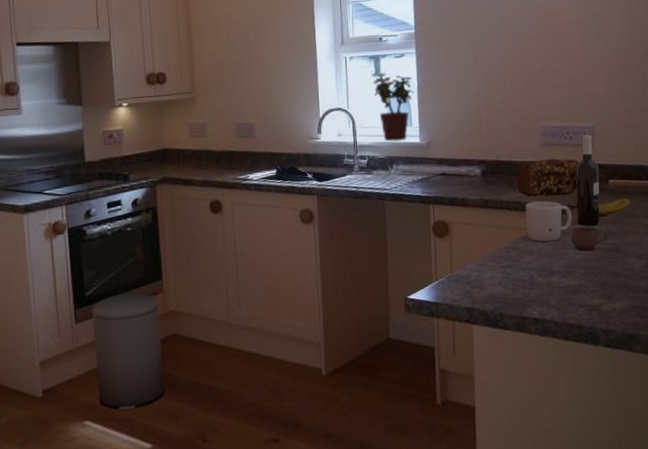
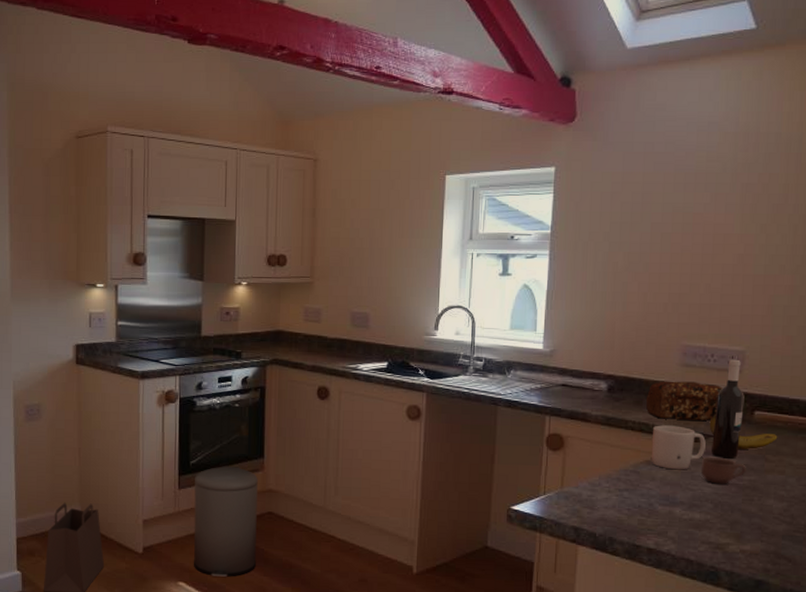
potted plant: present [373,73,414,142] -> none [499,273,543,347]

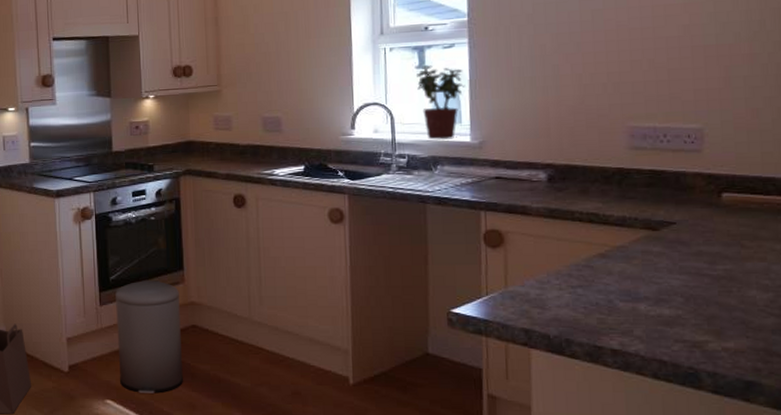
potted plant: none [499,273,543,347] -> present [417,65,466,141]
bread loaf: present [645,381,723,421] -> none [592,165,681,208]
mug: present [651,425,706,470] -> none [603,214,668,262]
teacup: present [700,456,746,484] -> none [664,245,719,275]
fruit: present [709,413,778,450] -> none [669,198,754,237]
wine bottle: present [712,359,745,459] -> none [674,138,709,247]

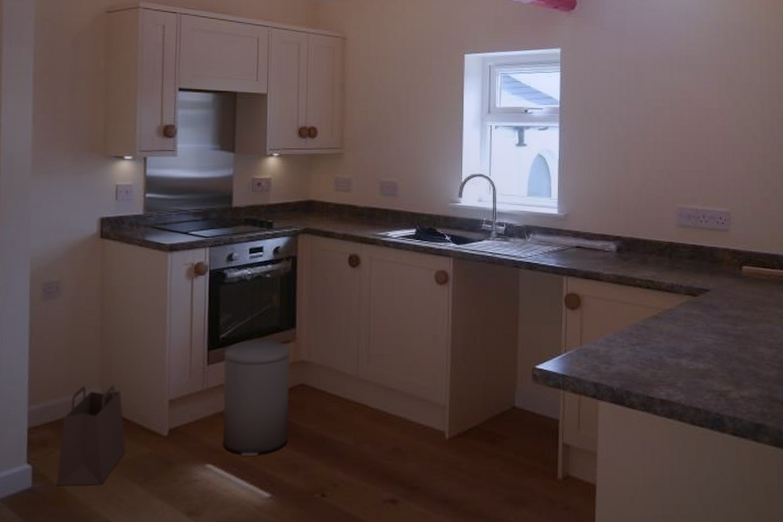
potted plant: present [417,65,466,141] -> none [516,144,555,212]

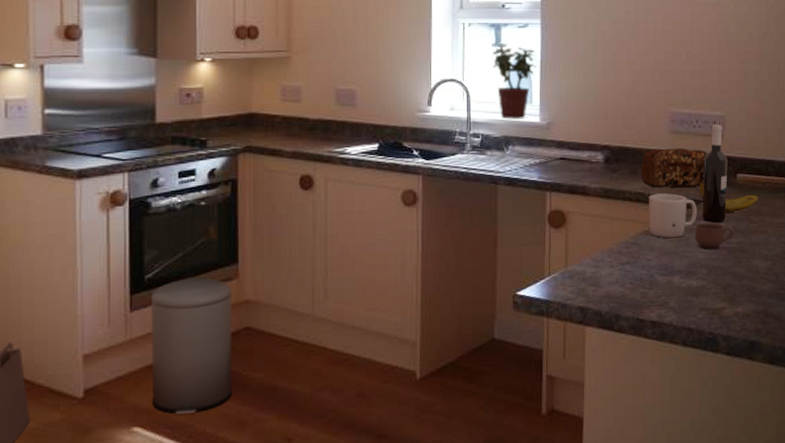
potted plant: none [516,144,555,212] -> present [493,44,537,121]
bread loaf: none [650,241,714,276] -> present [640,148,708,188]
mug: none [657,282,704,323] -> present [648,193,697,238]
teacup: none [701,309,739,335] -> present [694,222,734,249]
fruit: none [705,269,763,302] -> present [699,178,759,214]
wine bottle: none [709,219,733,311] -> present [702,124,728,223]

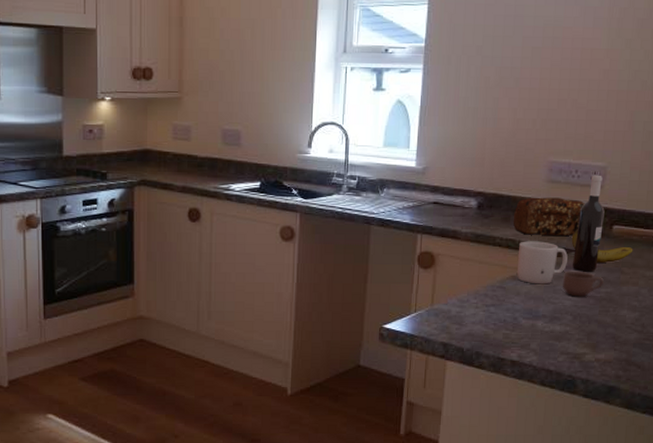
pedal bin: present [151,277,232,416] -> none [61,294,128,408]
potted plant: present [493,44,537,121] -> none [373,88,416,165]

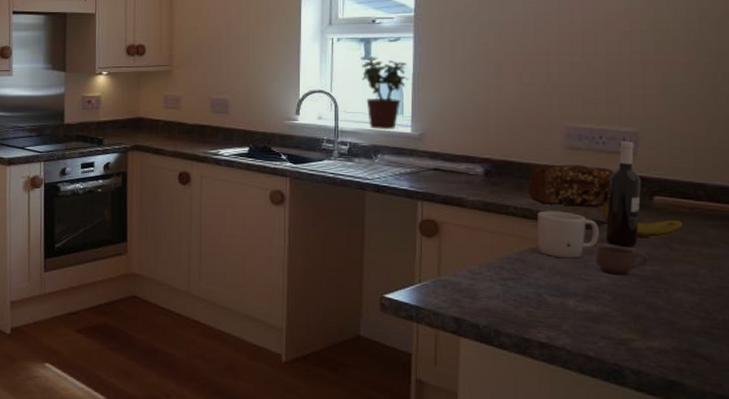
potted plant: none [373,88,416,165] -> present [362,57,409,131]

